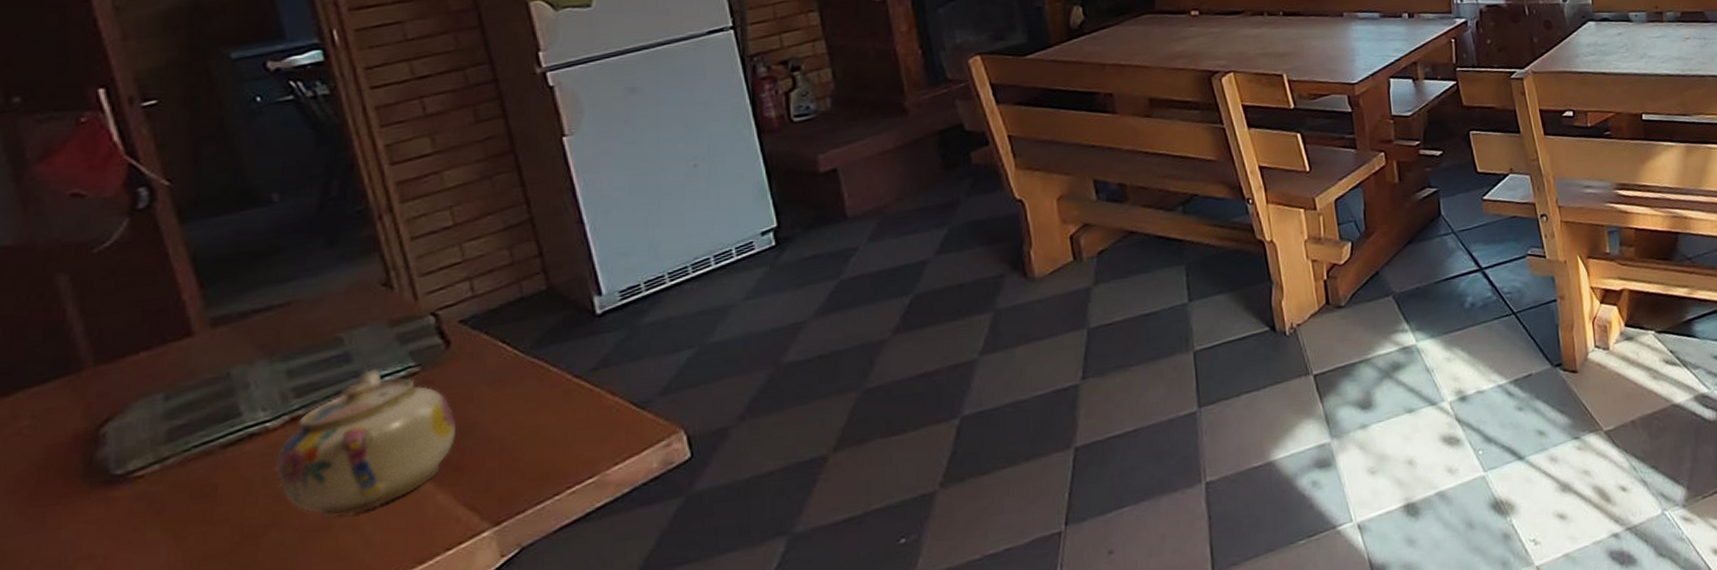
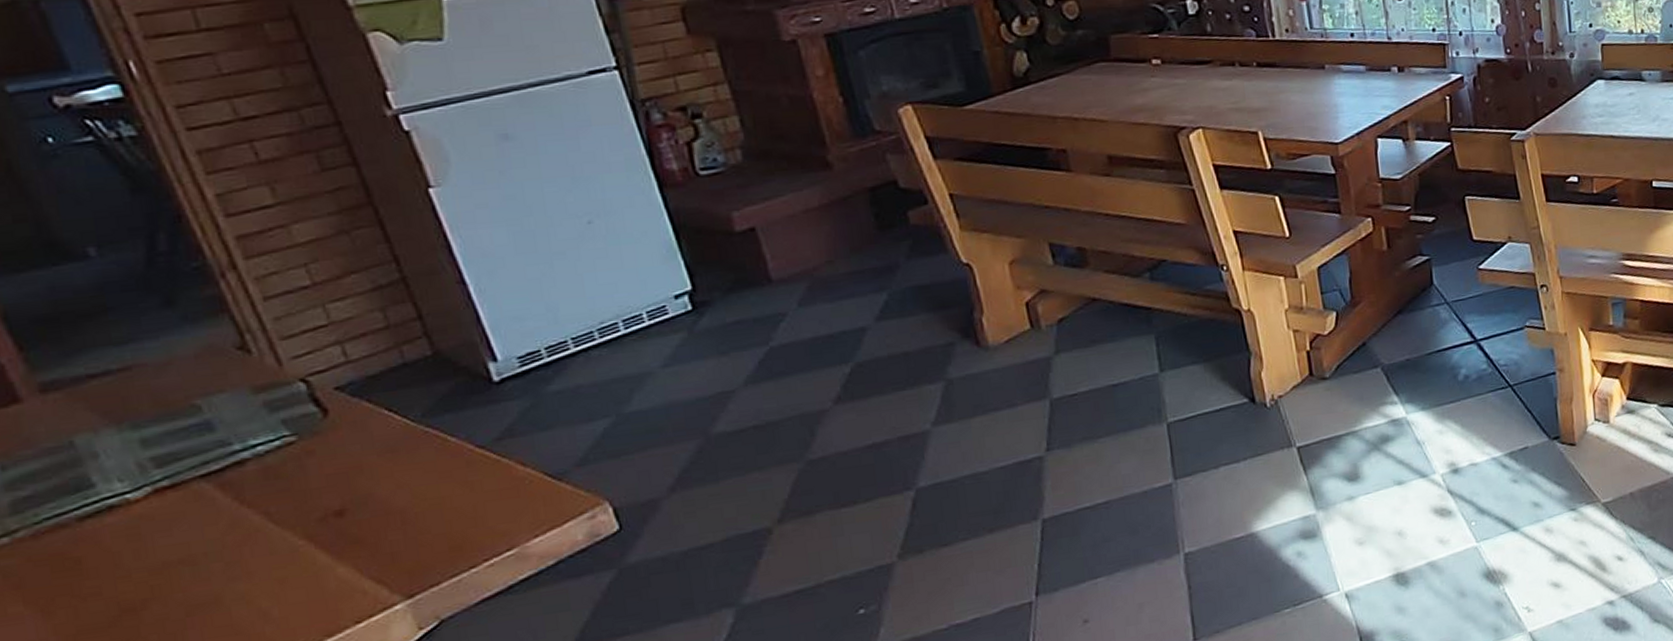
teapot: present [276,369,455,518] -> none [145,438,349,591]

